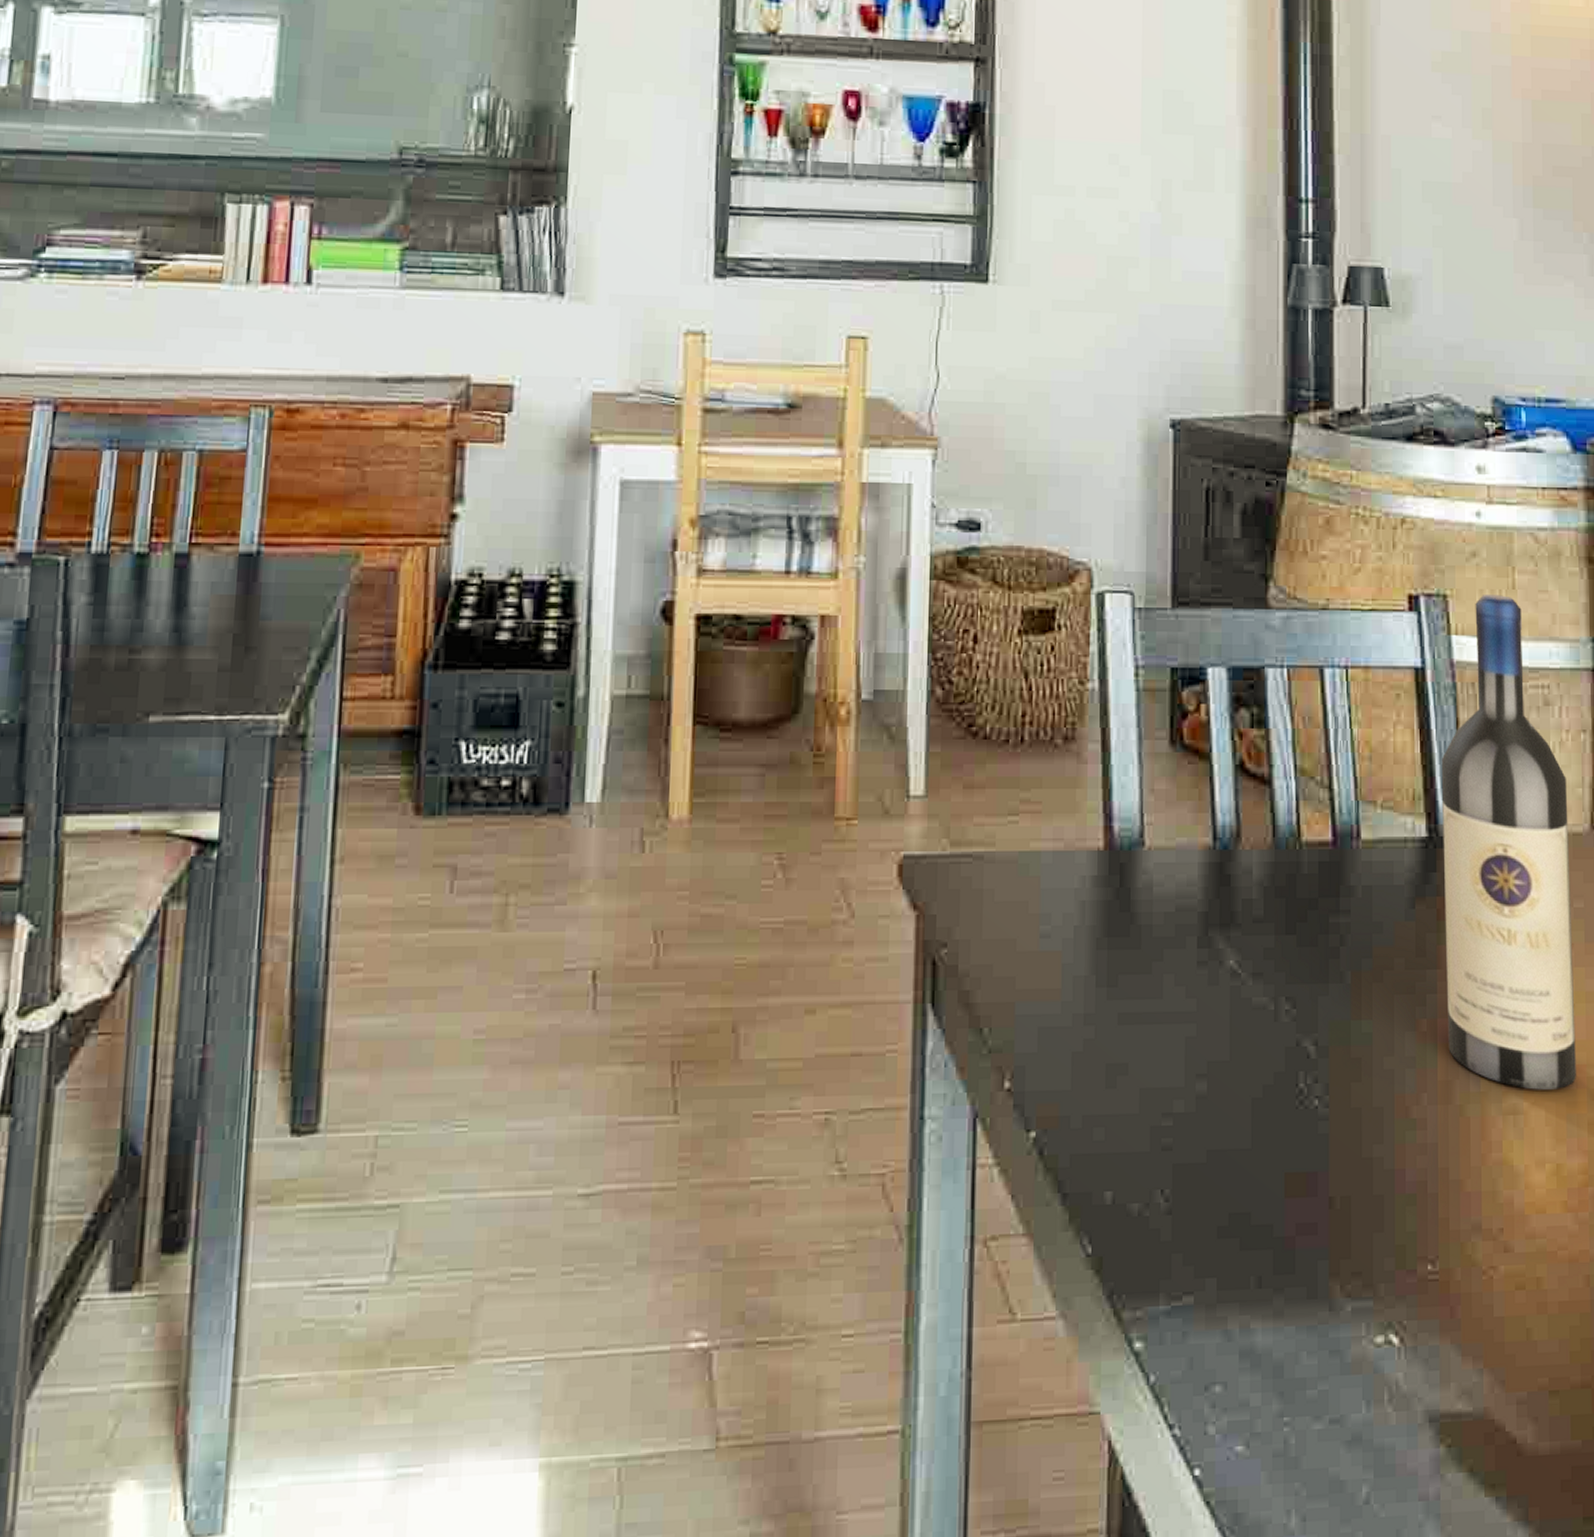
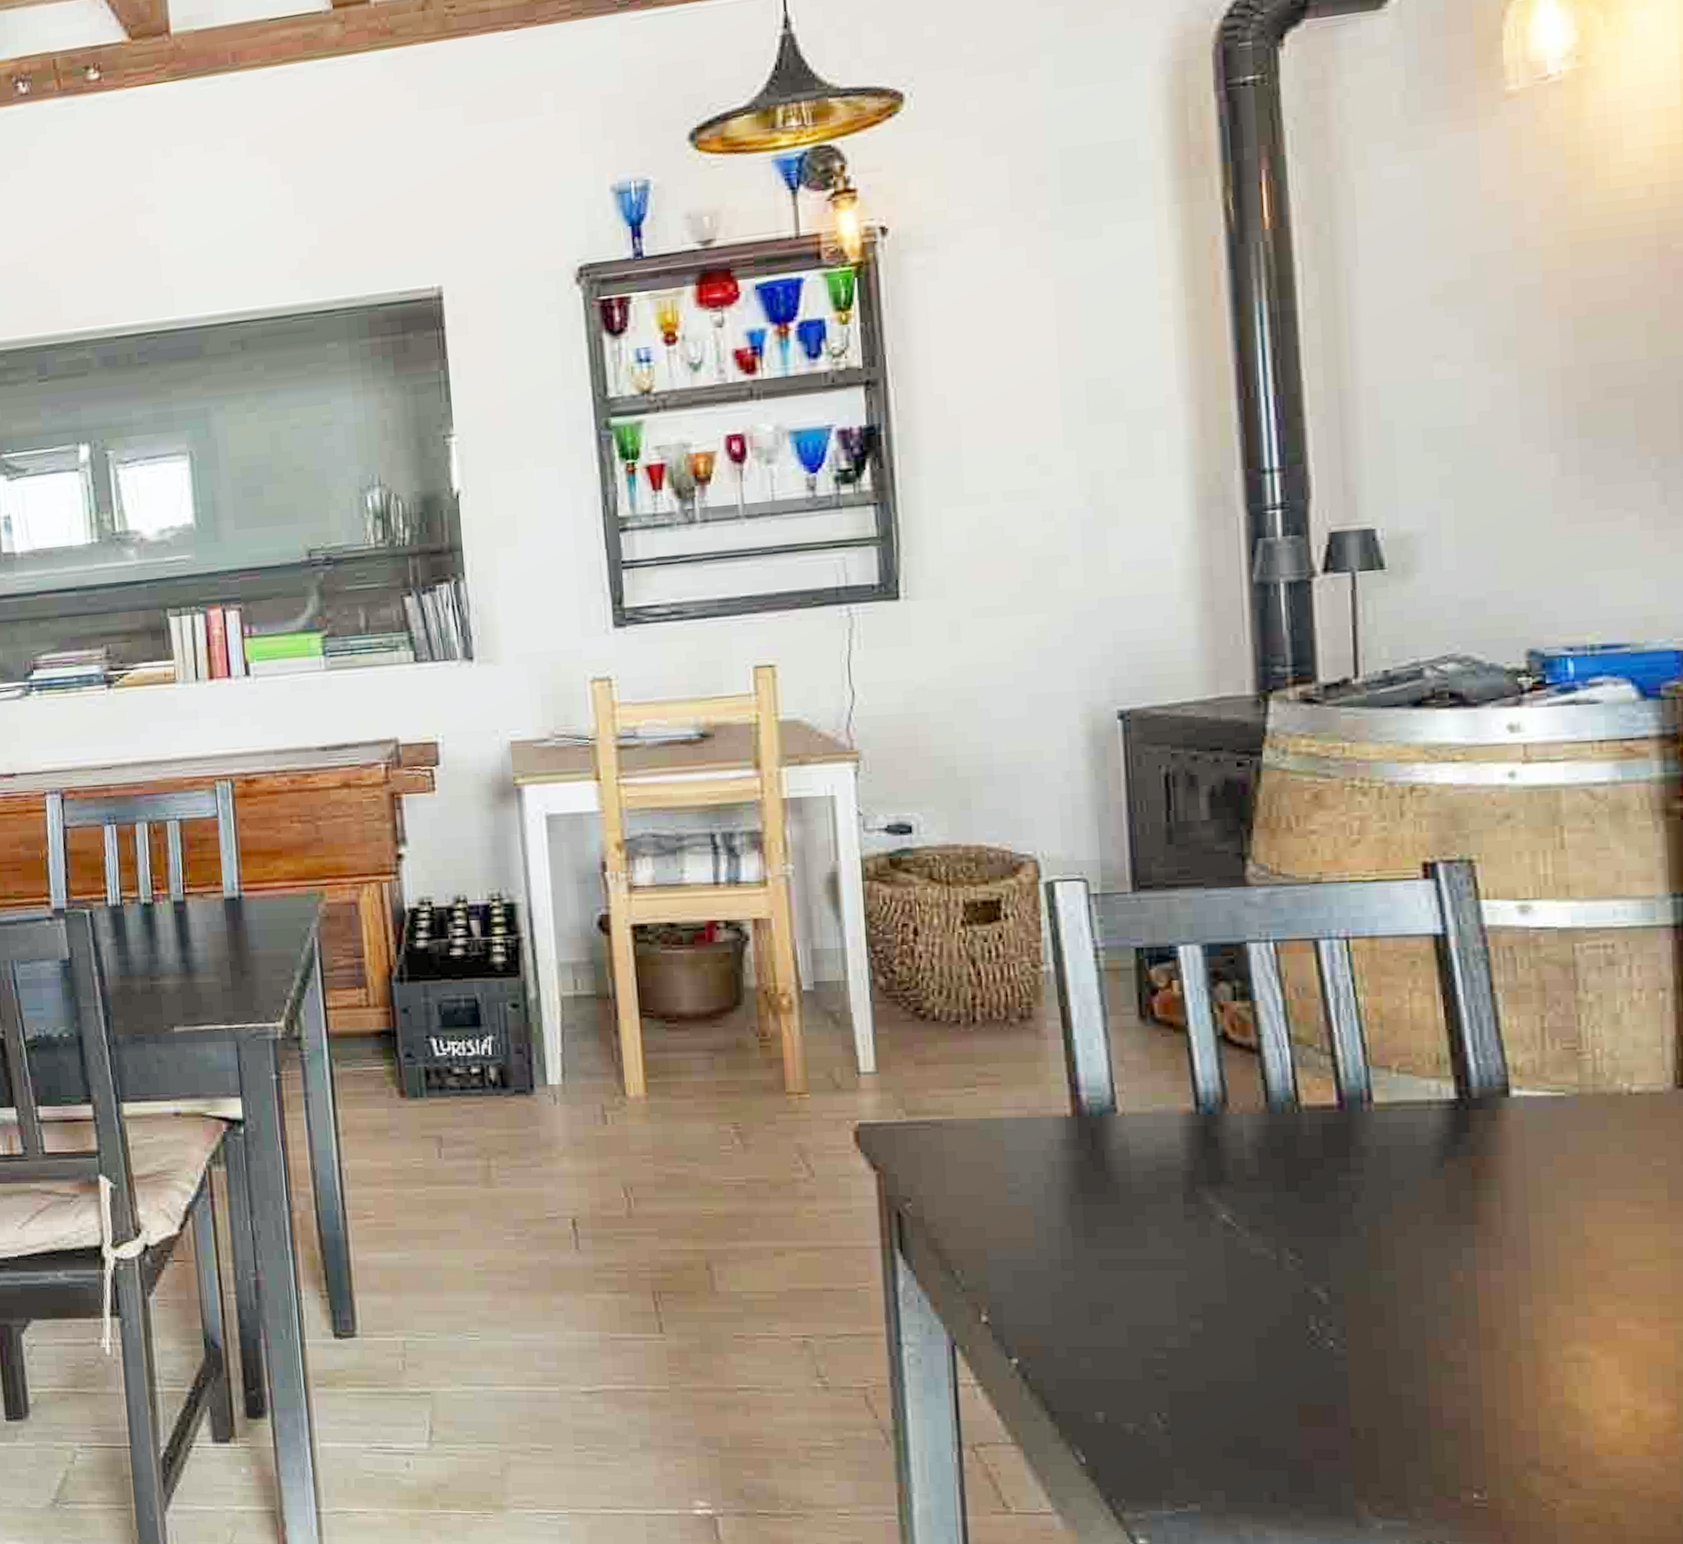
wine bottle: present [1441,593,1576,1090] -> none [1471,855,1659,1340]

